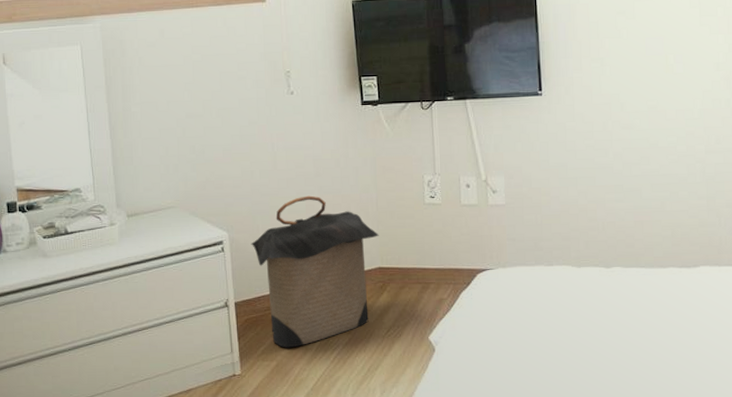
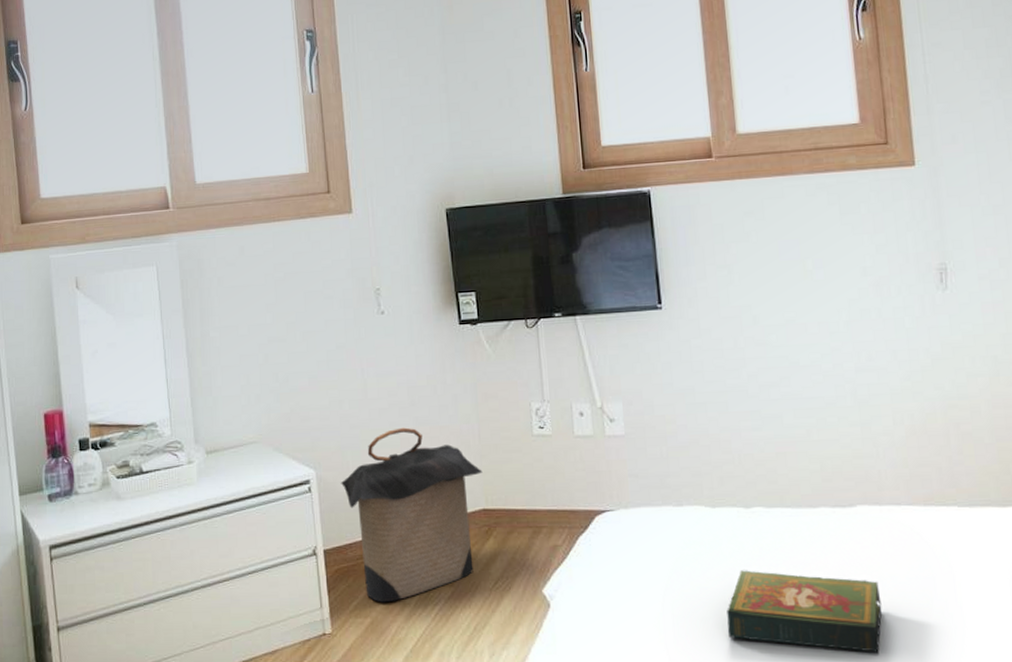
book: none [586,320,716,389] -> present [727,570,882,654]

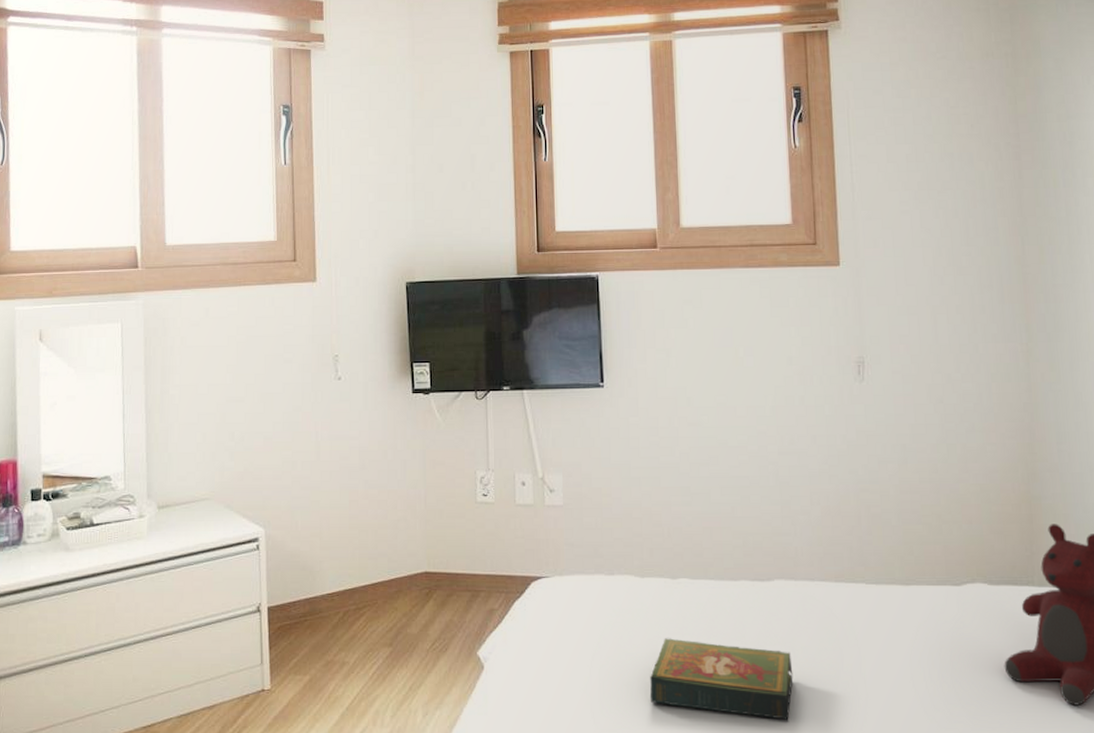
laundry hamper: present [340,427,483,603] -> none [288,490,427,661]

